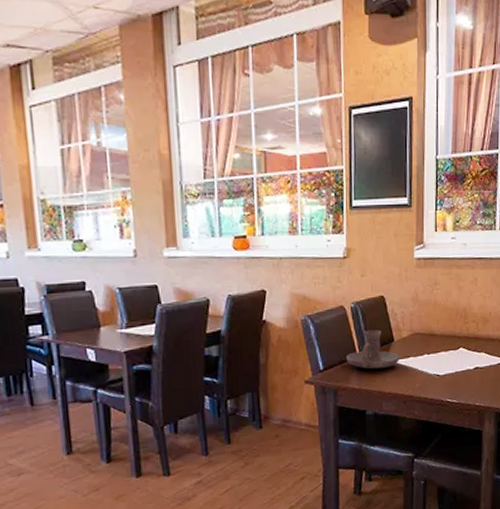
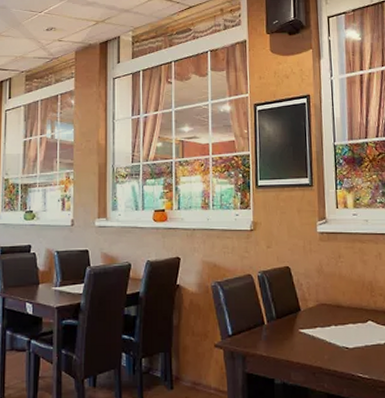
candle holder: present [347,330,400,369] -> none [254,299,308,338]

